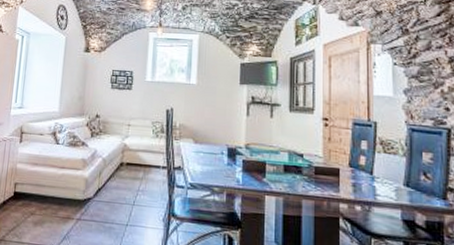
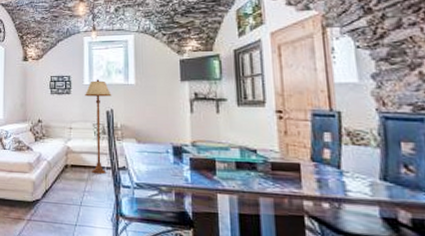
floor lamp: none [146,77,173,174] -> present [85,79,112,175]

